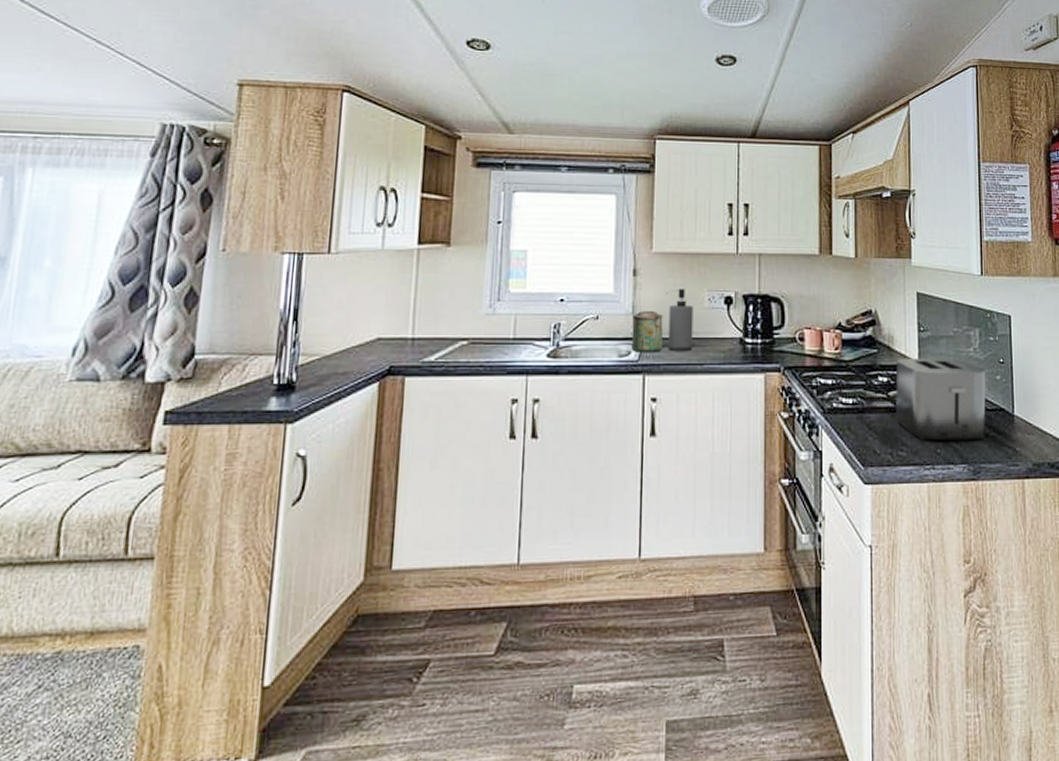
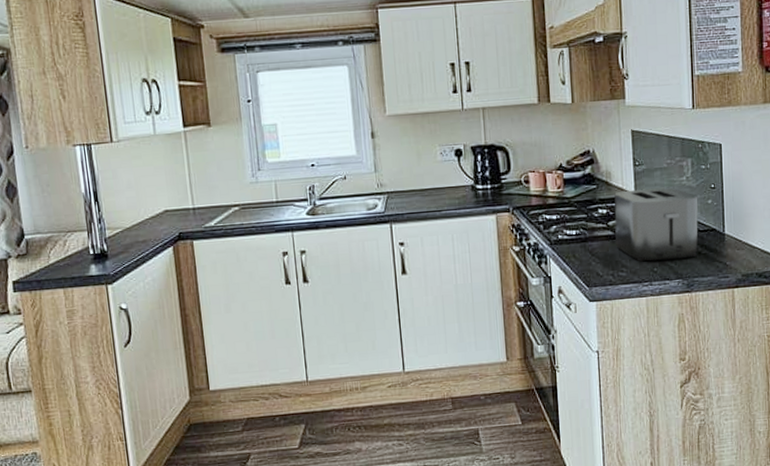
canister: present [631,311,663,354] -> none [375,168,404,206]
soap dispenser: present [665,289,693,352] -> none [401,146,431,202]

